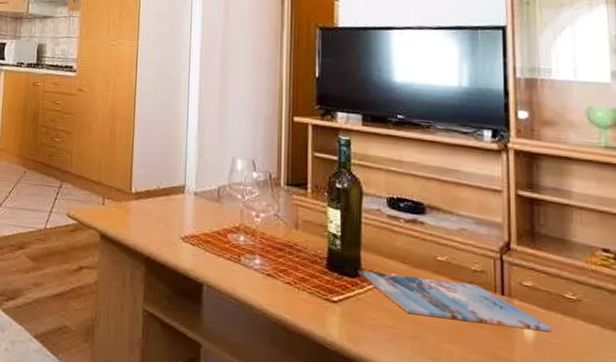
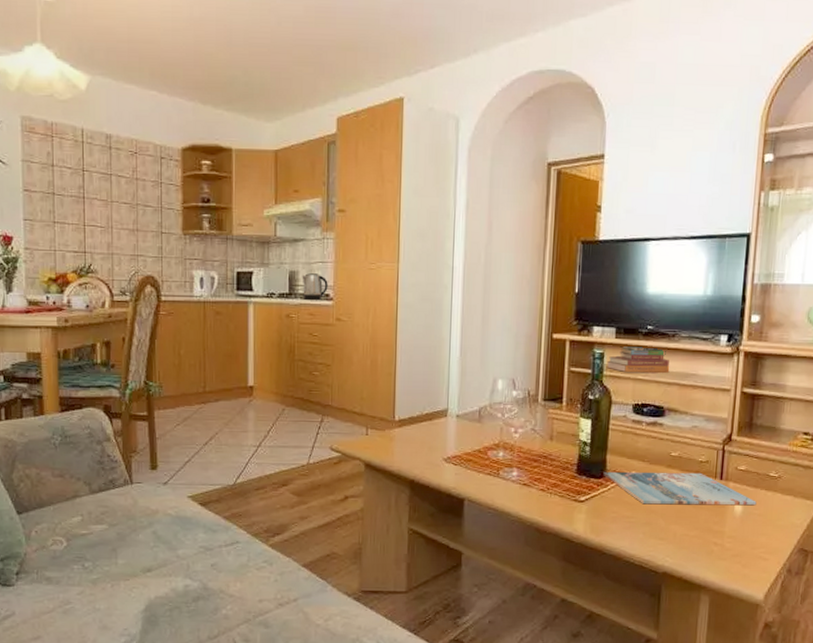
kettle: none [48,46,72,72] -> present [302,272,328,301]
books: none [354,135,427,166] -> present [606,346,670,373]

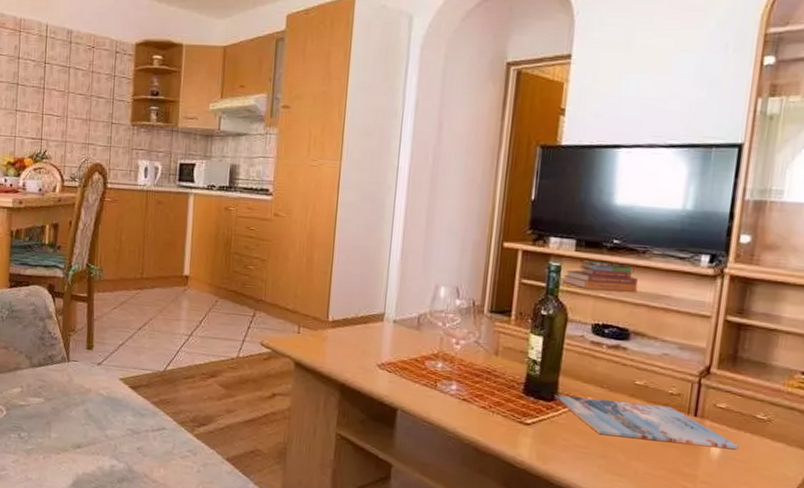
kettle: present [302,272,328,301] -> none [242,166,268,196]

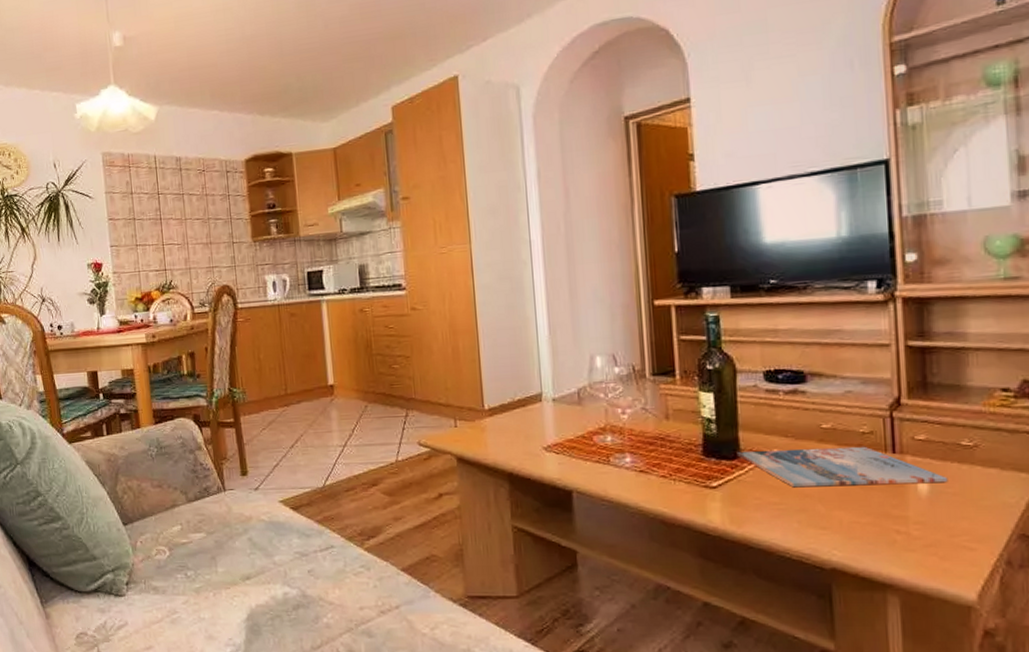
books: present [563,260,638,292] -> none [723,304,806,336]

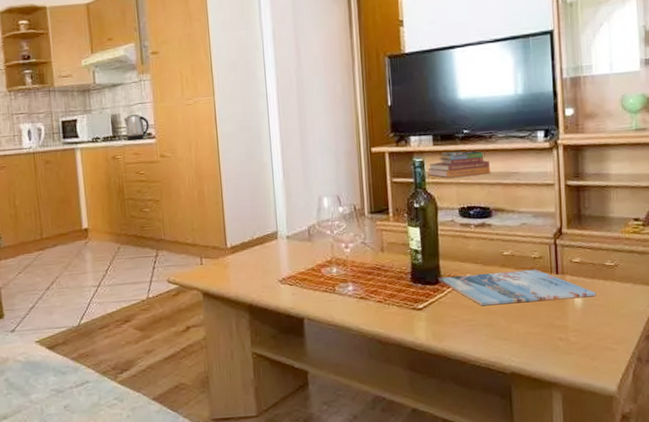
kettle: none [371,263,399,294] -> present [123,114,149,142]
books: none [723,304,806,336] -> present [427,151,491,178]

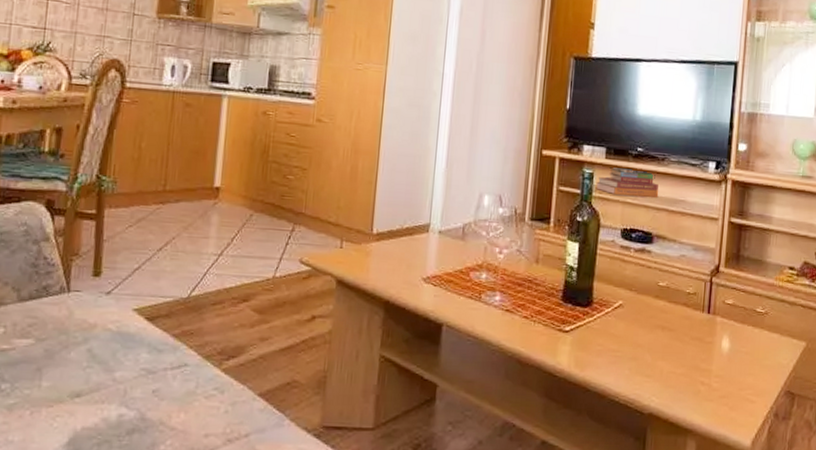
kettle: present [123,114,149,142] -> none [282,68,311,100]
magazine: present [438,269,596,306] -> none [589,300,744,343]

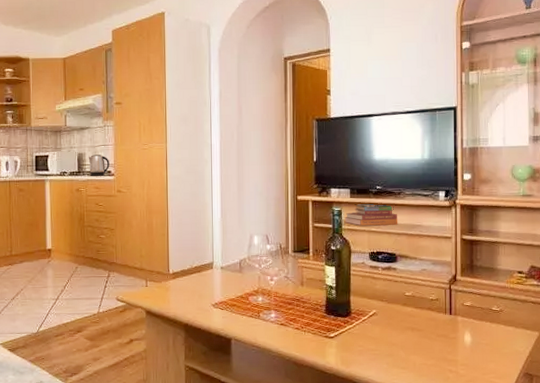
kettle: none [282,68,311,100] -> present [88,154,110,177]

